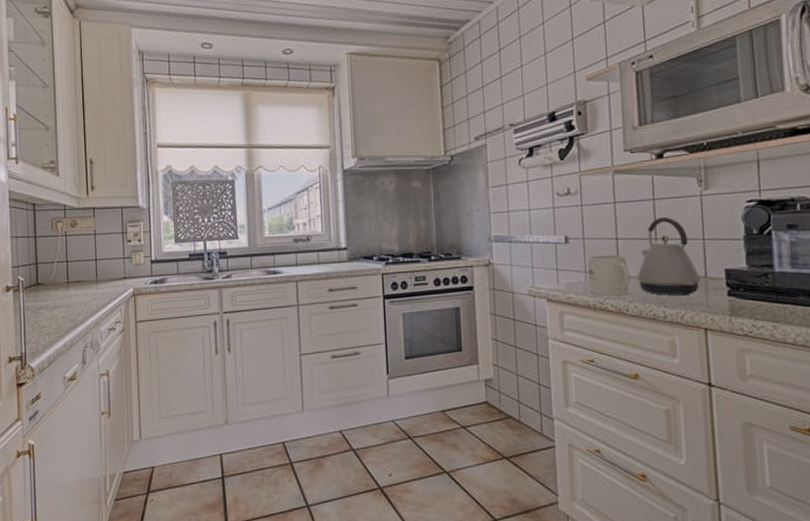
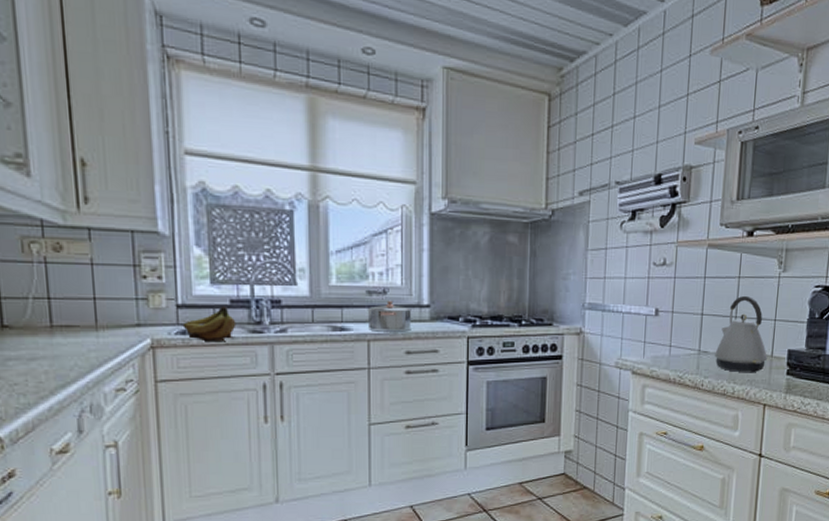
fruit: none [155,259,194,289] -> present [182,306,236,342]
cooking pot: none [294,245,332,274] -> present [367,300,412,332]
mug: present [587,255,630,296] -> none [671,330,709,371]

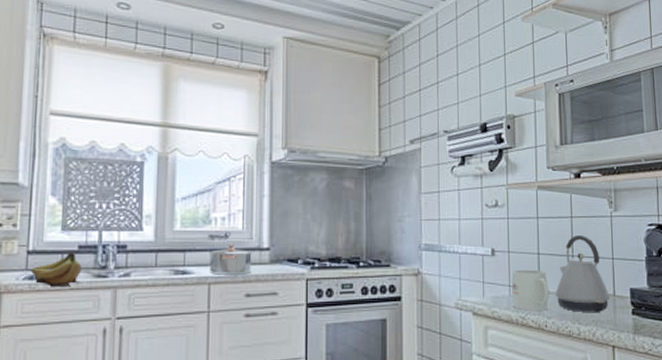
mug: none [671,330,709,371] -> present [511,269,550,311]

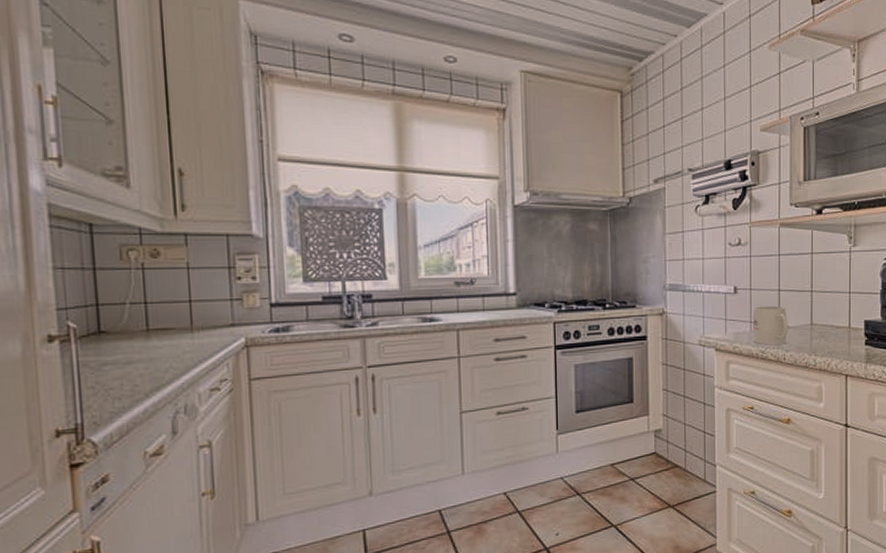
fruit: present [31,251,82,287] -> none [276,302,329,339]
cooking pot: present [209,243,252,275] -> none [455,290,499,321]
kettle: present [556,236,611,312] -> none [794,271,846,344]

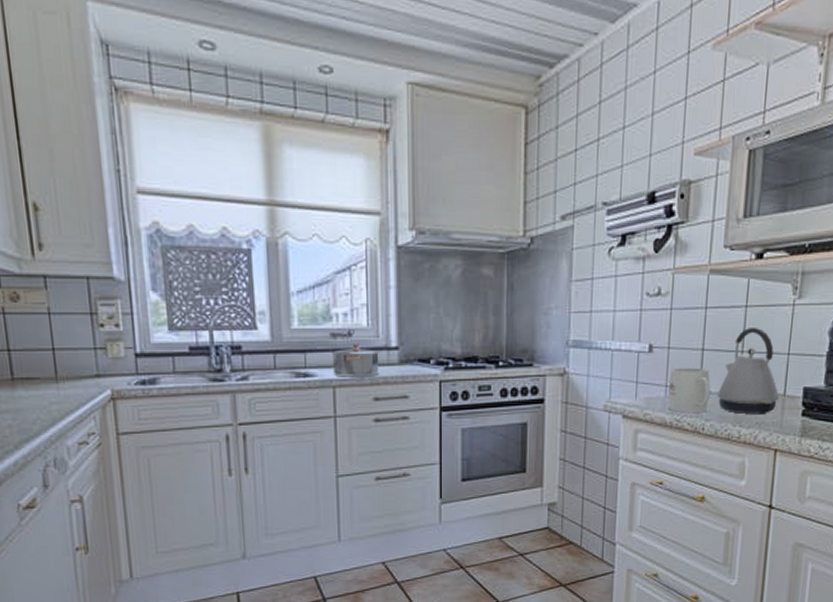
cooking pot: none [455,290,499,321] -> present [331,342,379,377]
kettle: none [794,271,846,344] -> present [717,328,780,414]

